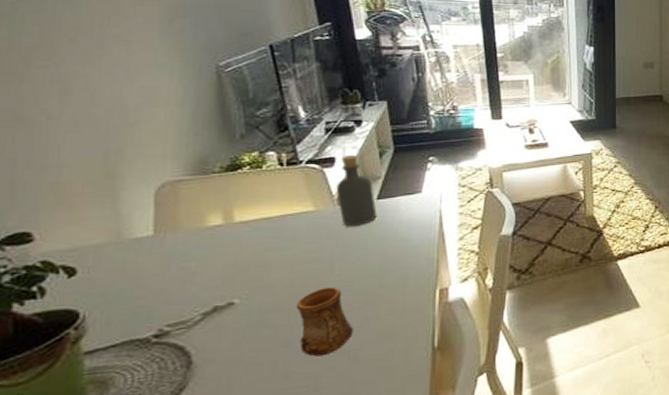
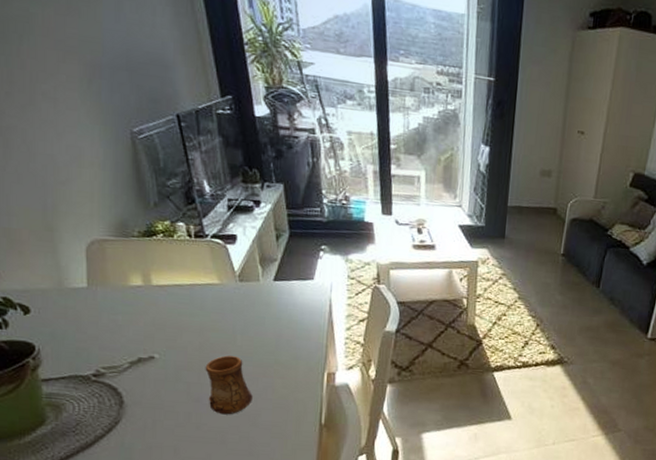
bottle: present [336,154,377,227] -> none [237,233,274,304]

